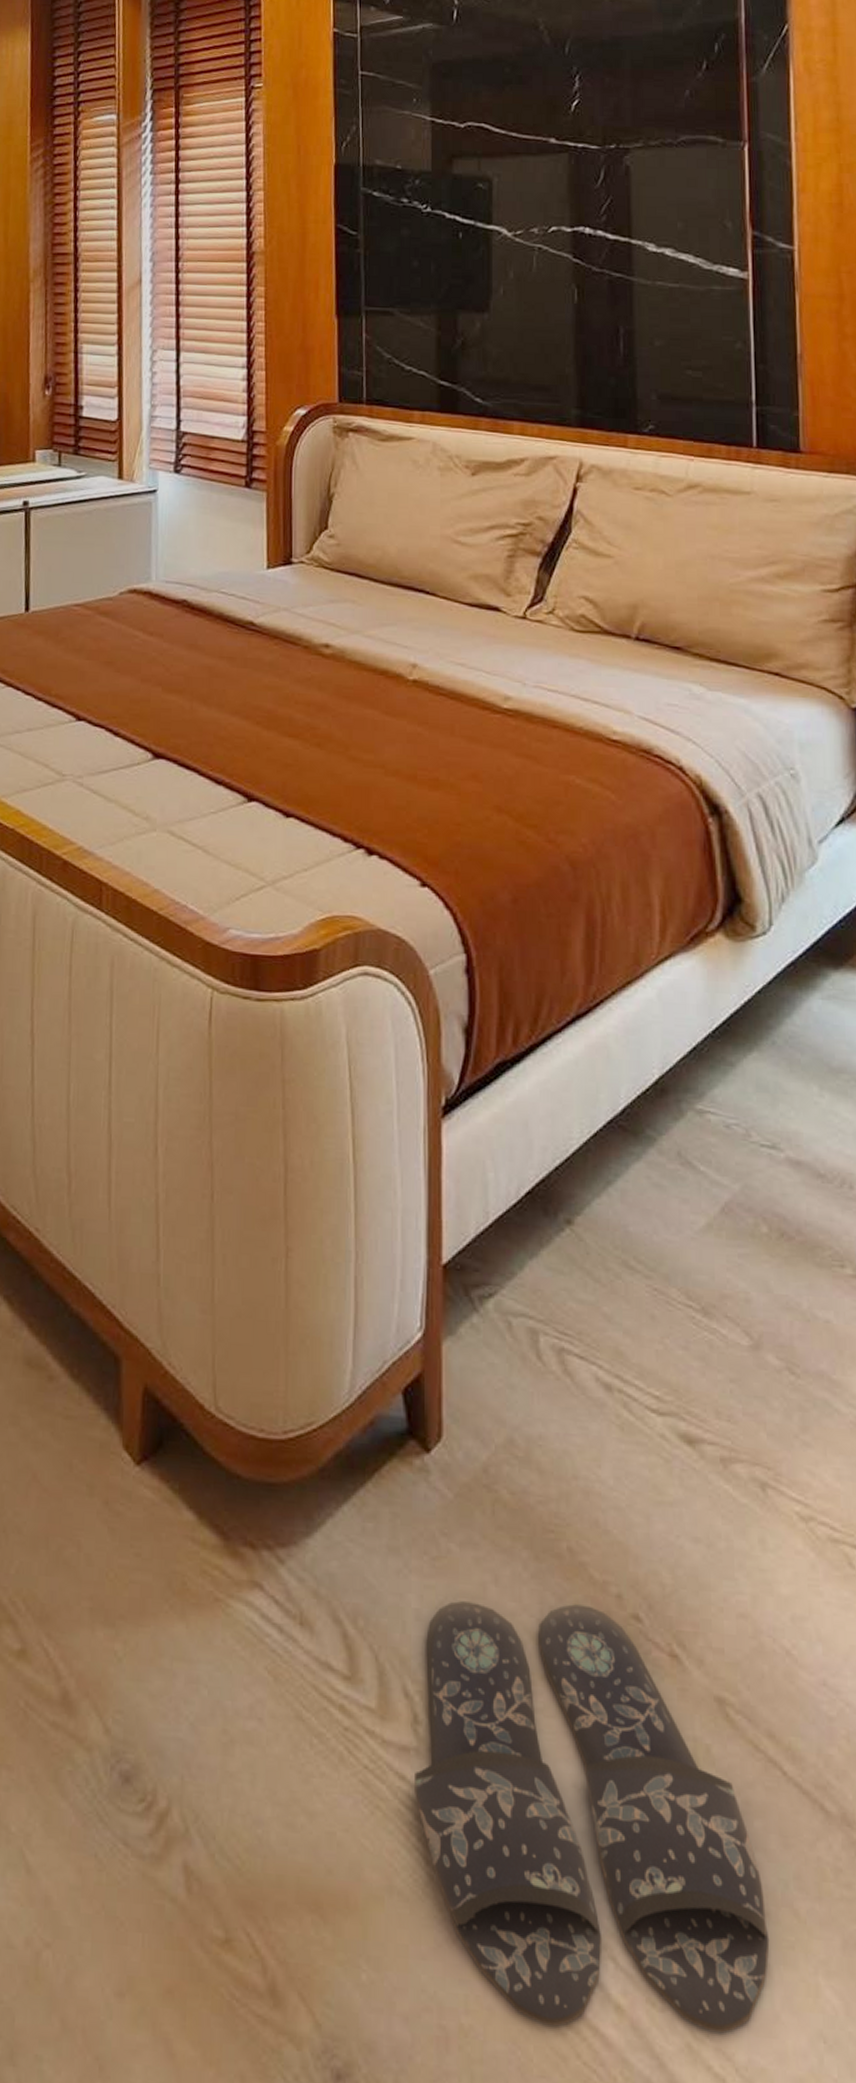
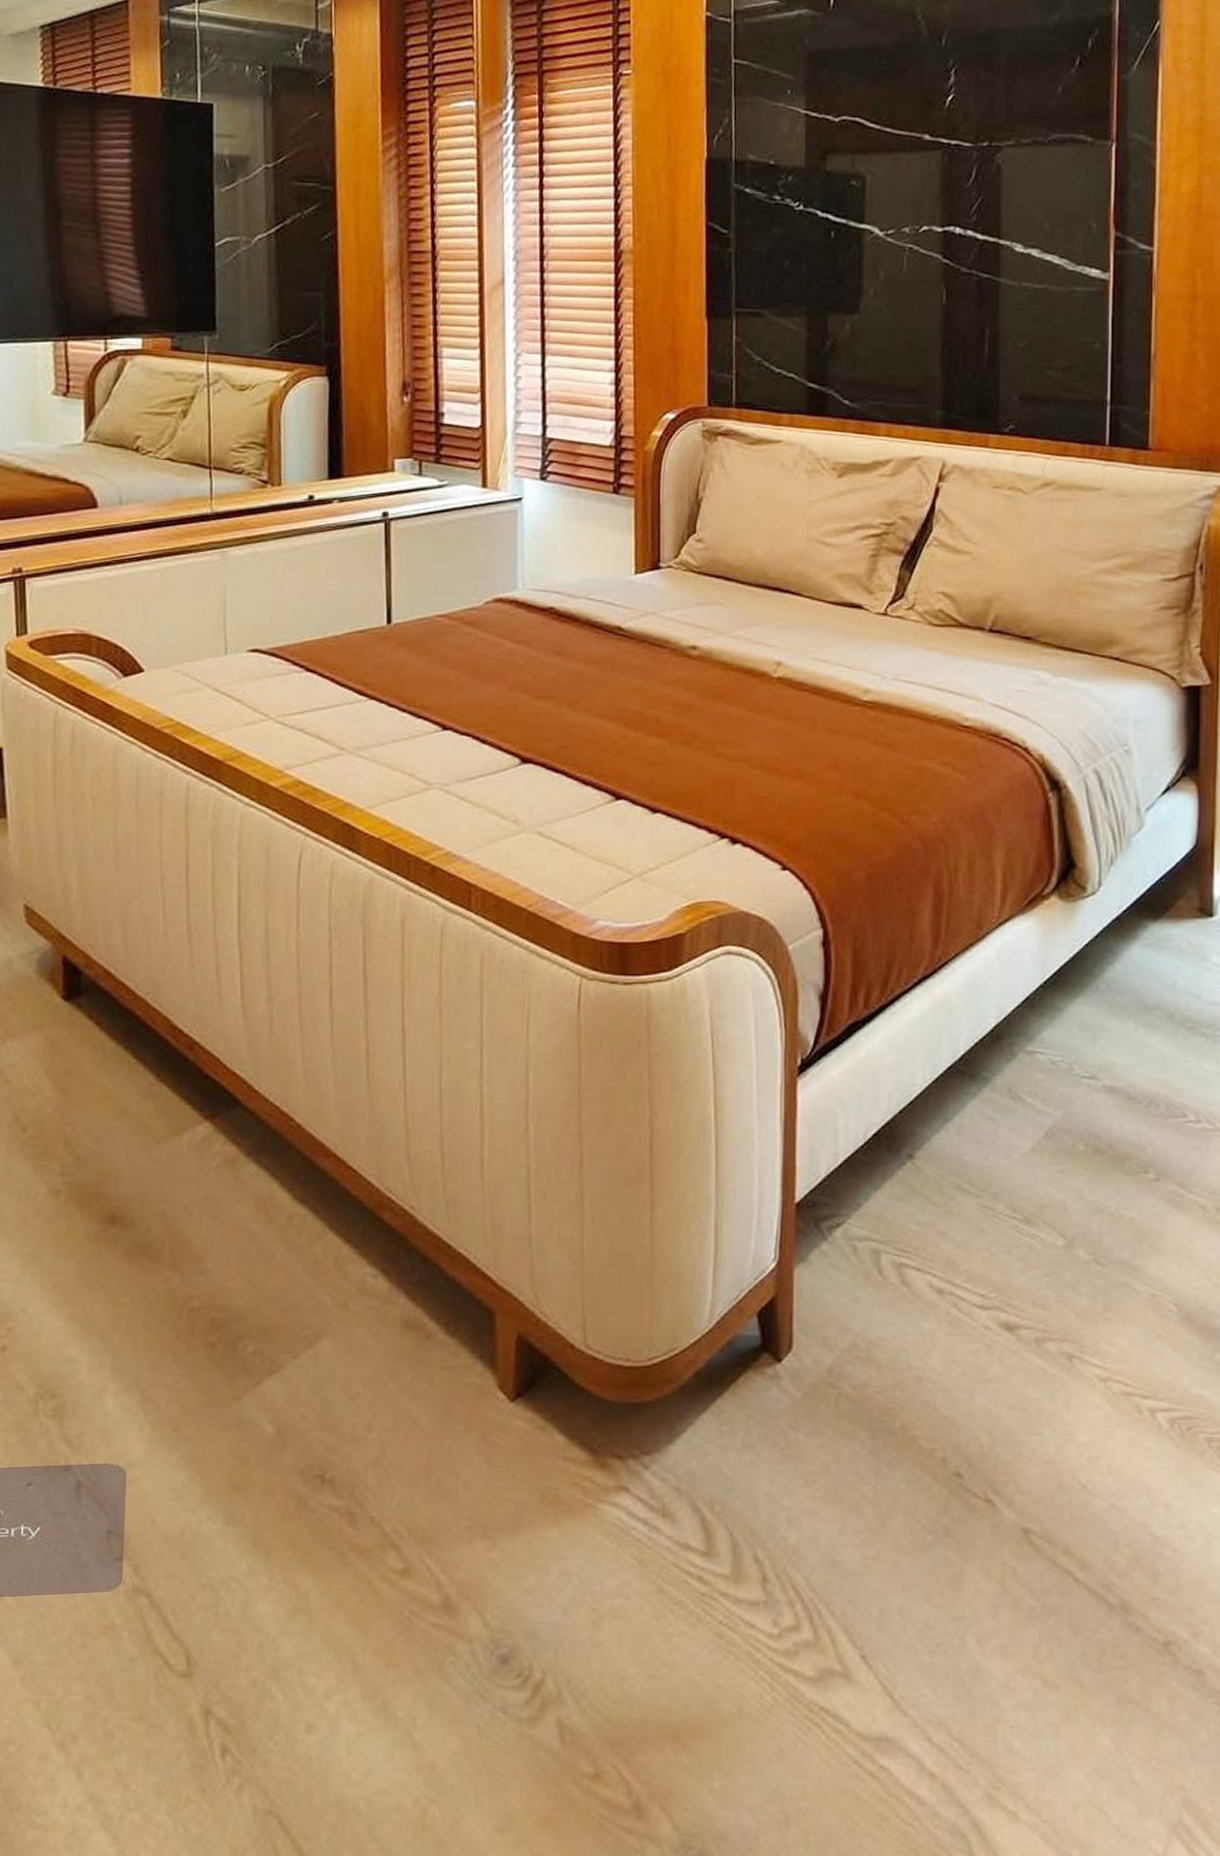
slippers: present [413,1601,770,2032] -> none [762,1470,1058,1797]

